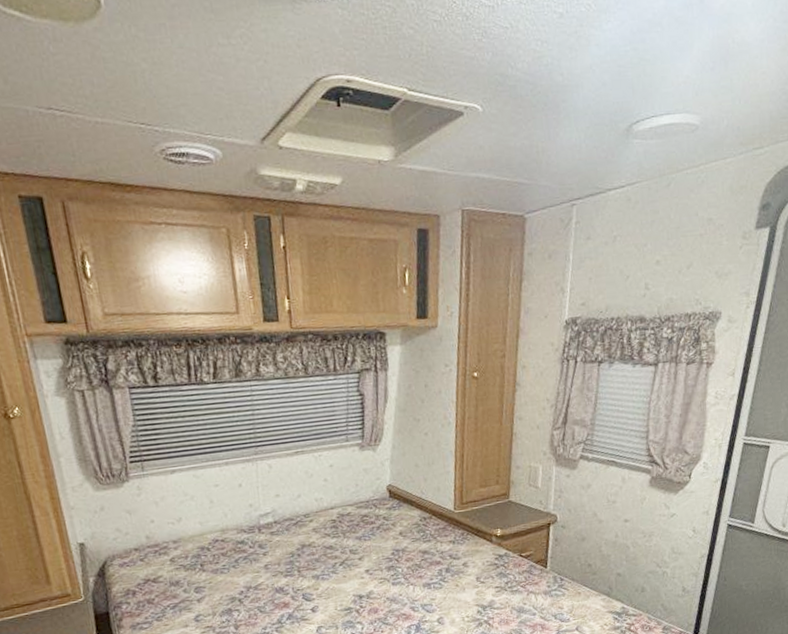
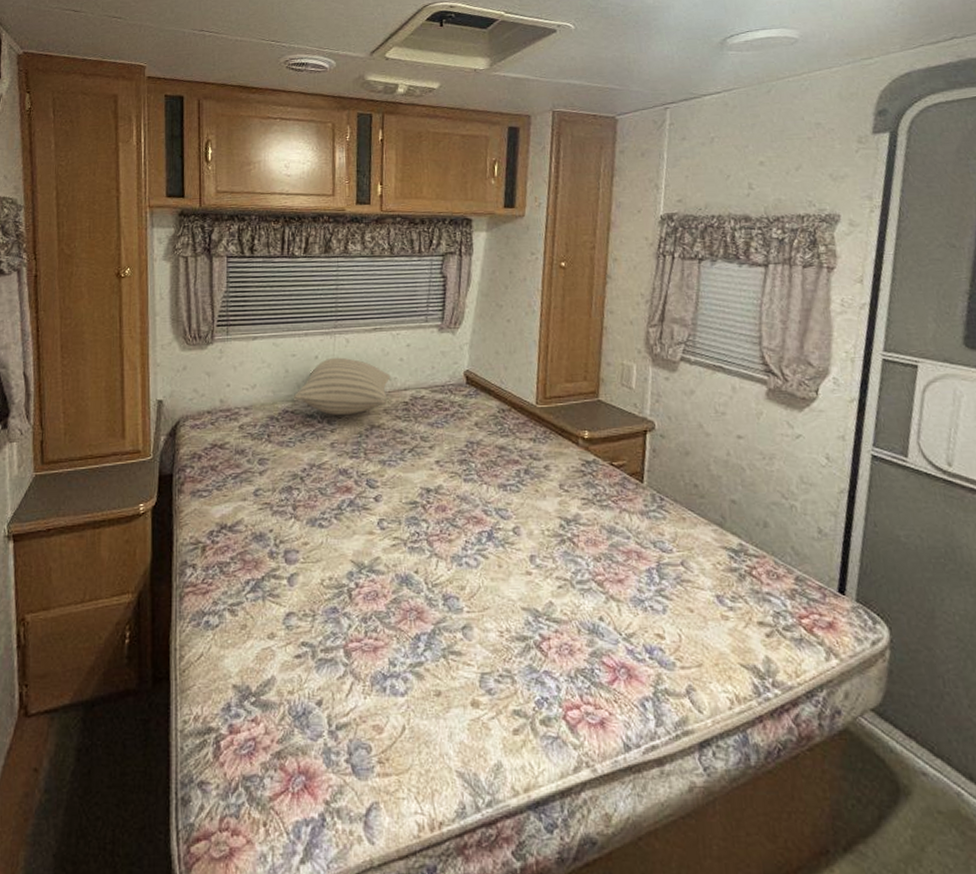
pillow: none [222,483,317,540] -> present [294,357,391,415]

